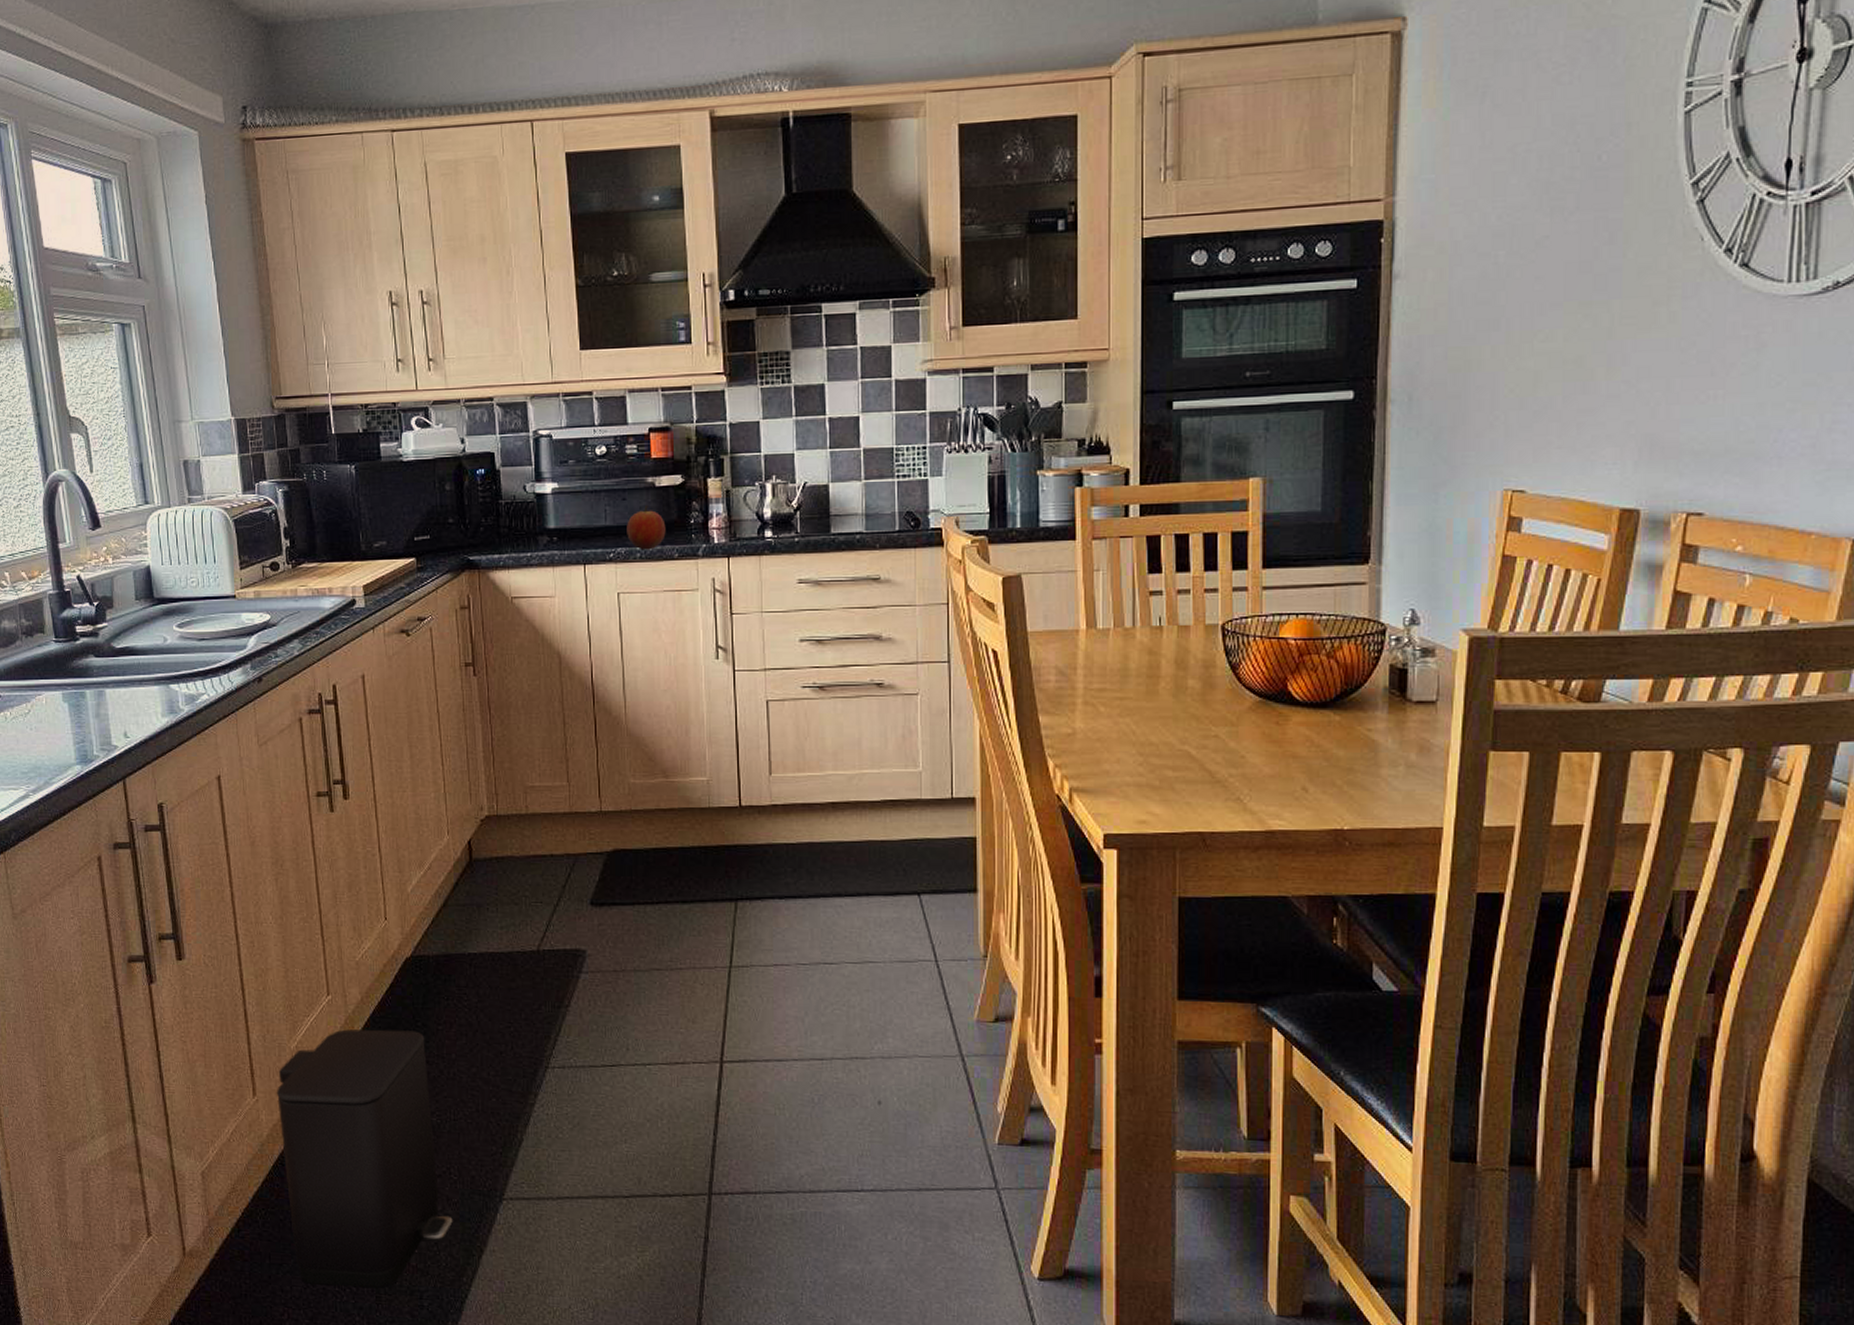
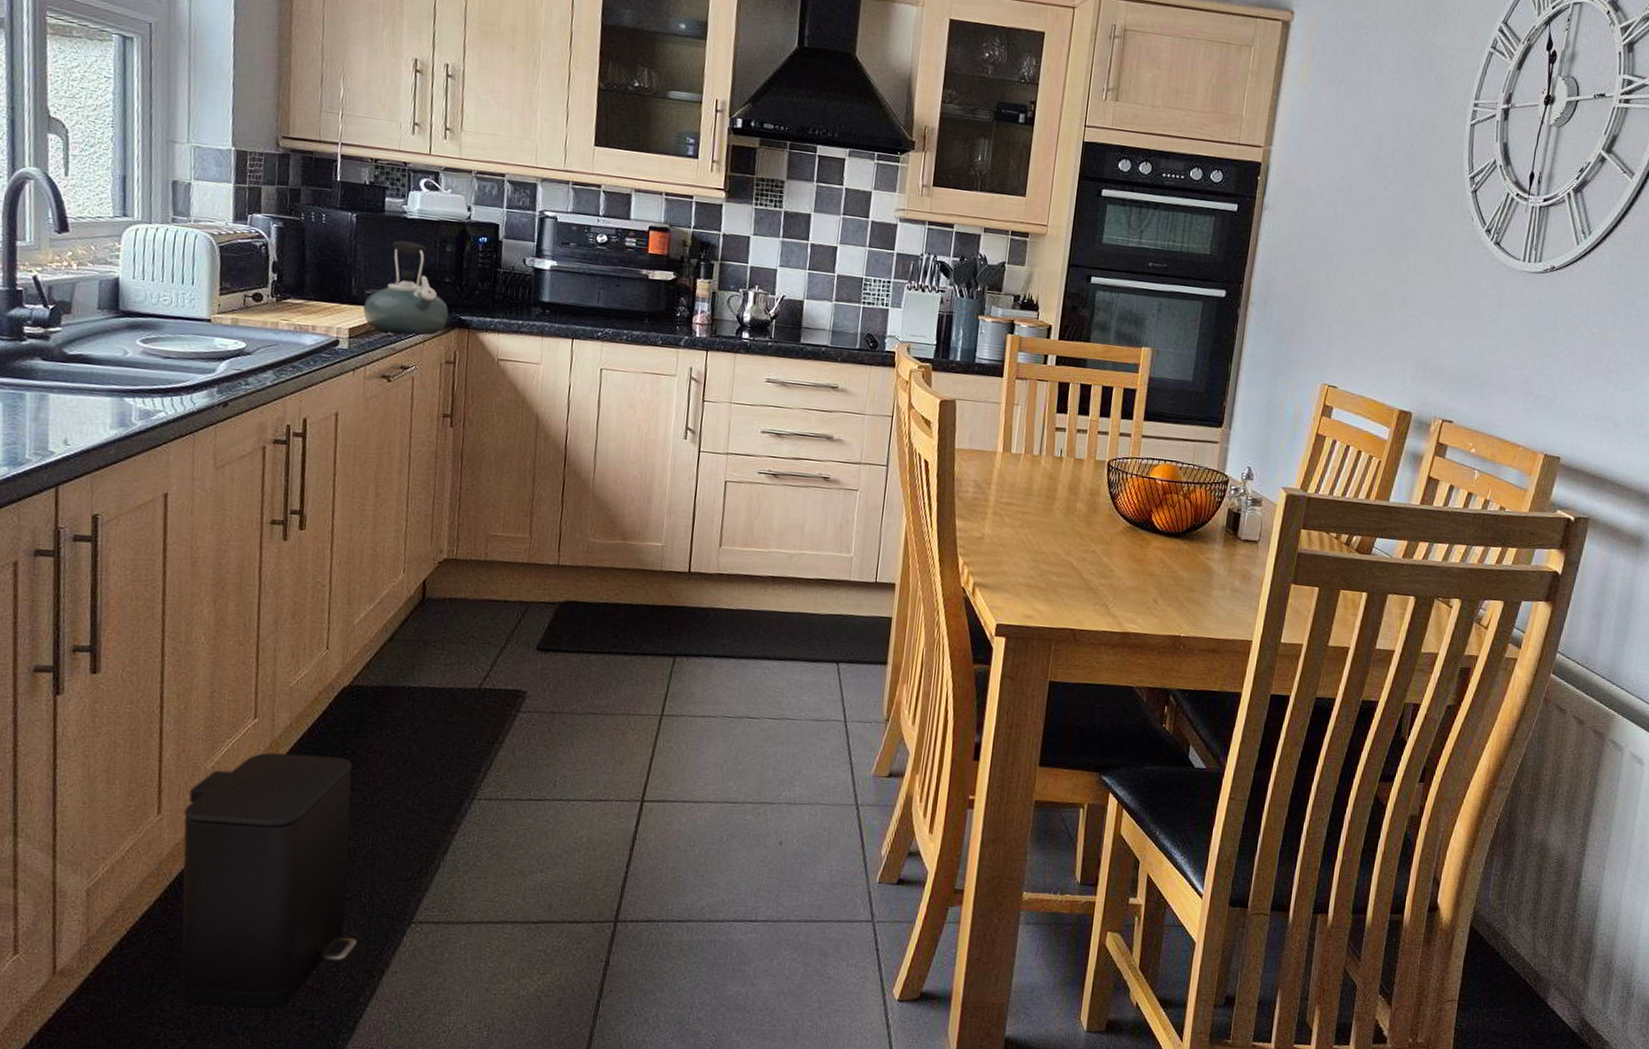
kettle: none [374,485,458,585] -> present [363,240,450,336]
fruit: present [627,506,666,550] -> none [616,294,654,335]

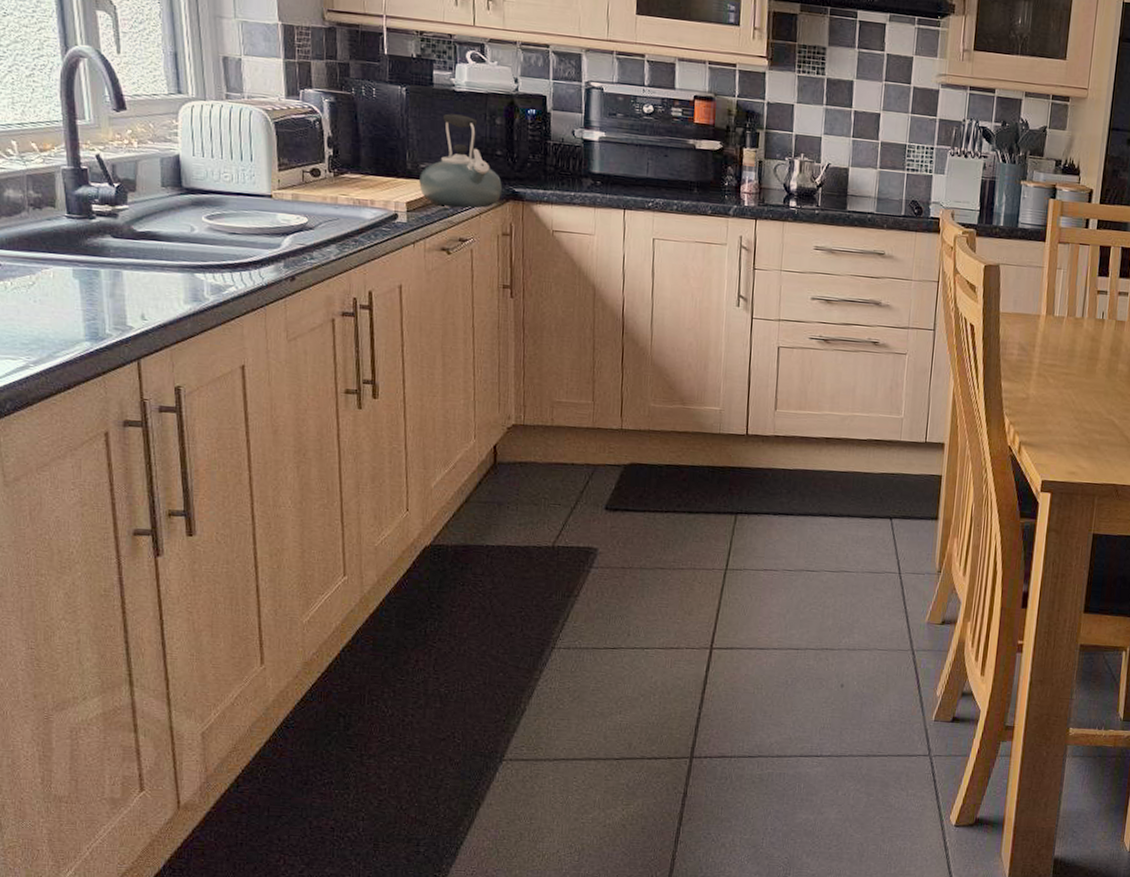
pedal bin: present [181,752,357,1008] -> none [284,607,454,837]

